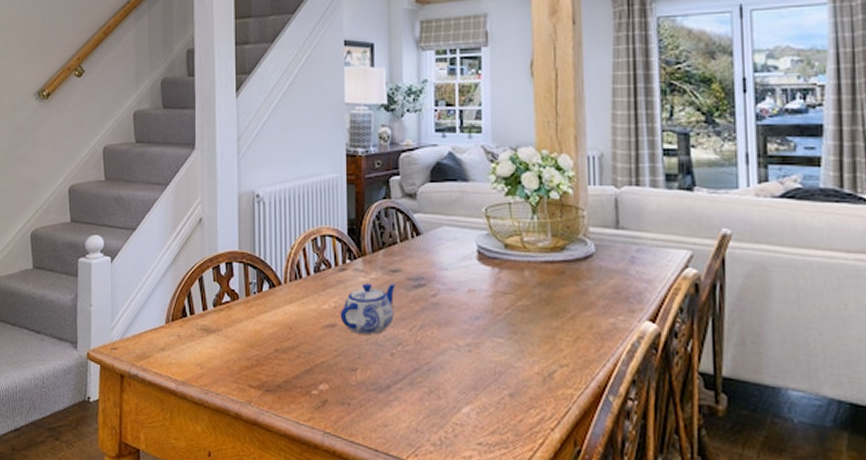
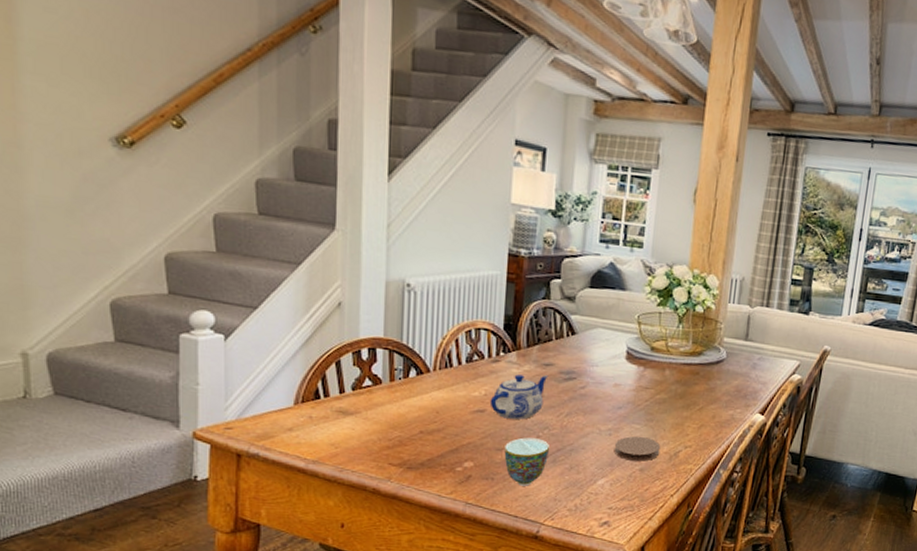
teacup: none [358,355,405,414] -> present [504,437,549,486]
coaster: none [476,352,531,384] -> present [614,436,661,461]

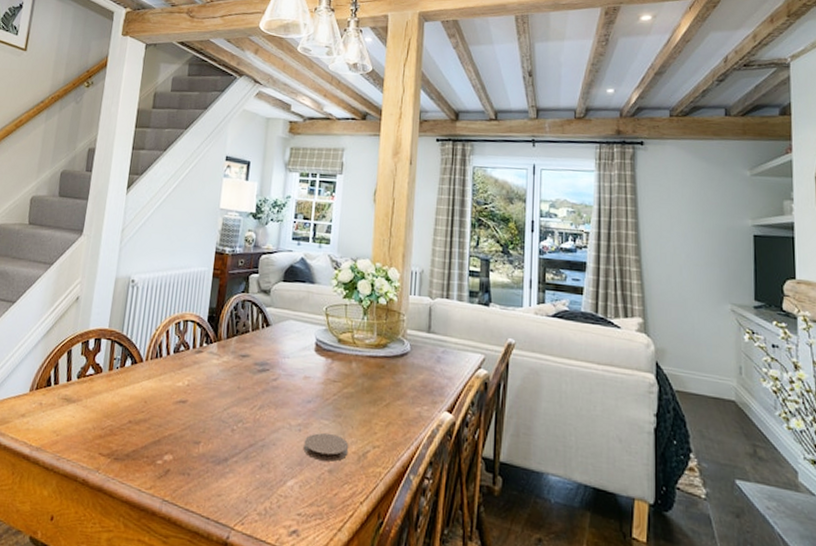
teapot: present [489,374,549,420] -> none [191,365,245,411]
teacup: present [504,437,549,486] -> none [200,430,243,484]

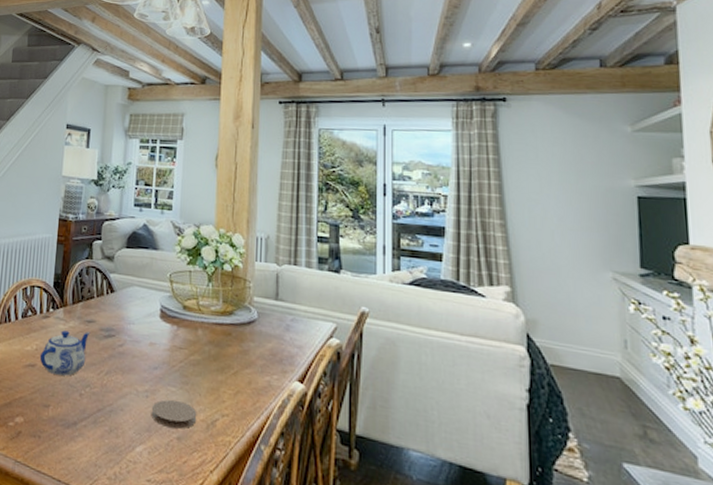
teapot: none [191,365,245,411] -> present [39,330,91,376]

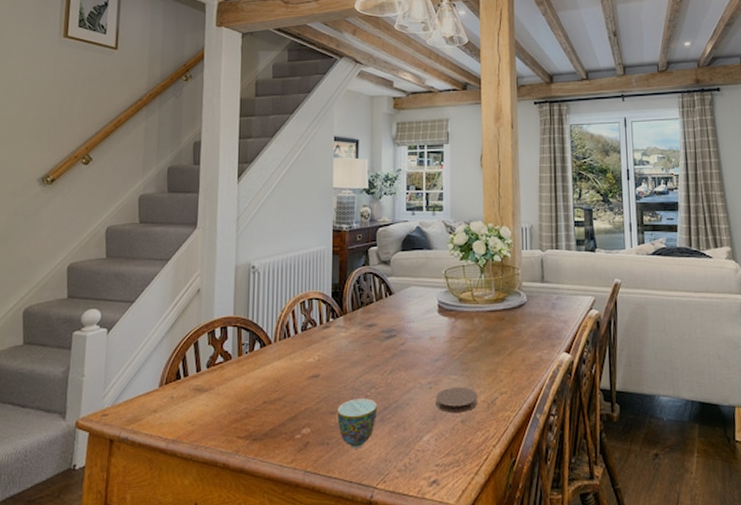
teapot: present [39,330,91,376] -> none [322,336,372,381]
teacup: none [50,394,91,448] -> present [337,398,377,449]

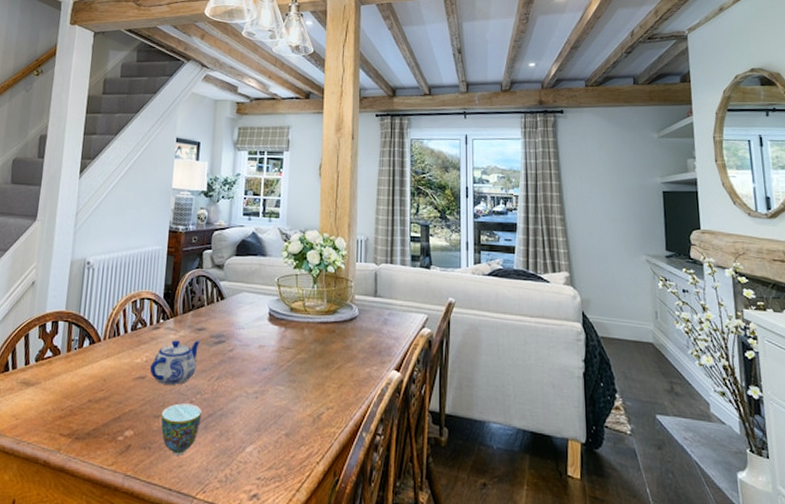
teapot: none [322,336,372,381] -> present [149,340,201,385]
coaster: present [435,386,478,413] -> none [260,398,304,425]

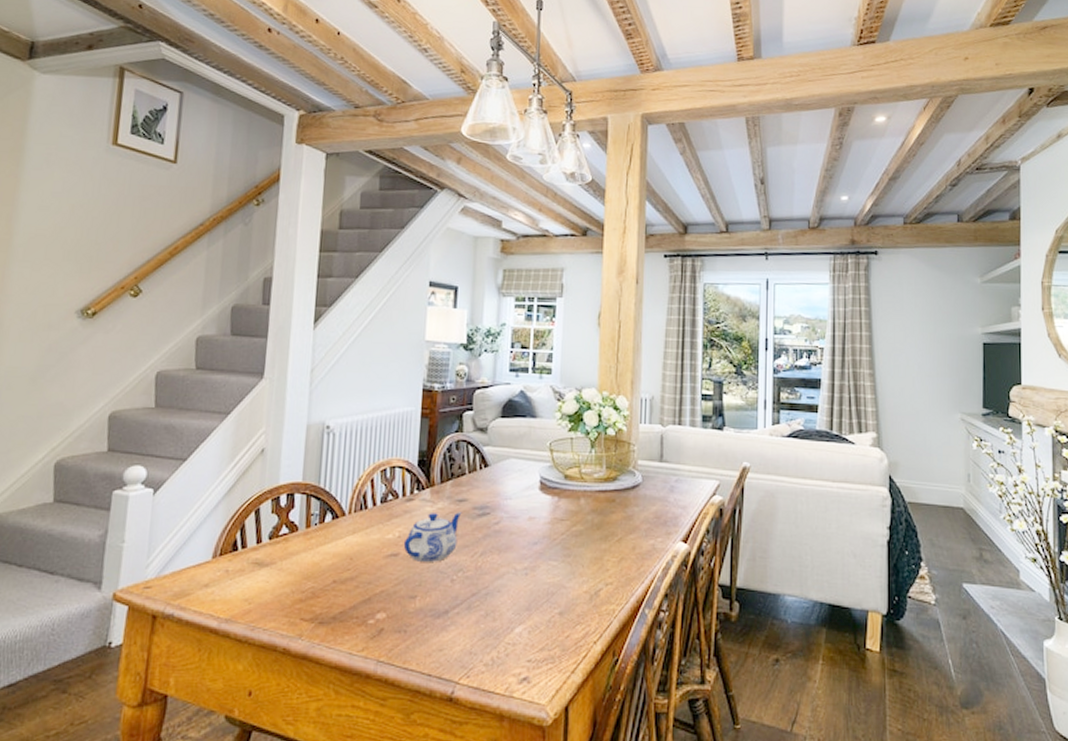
teacup: present [161,403,201,455] -> none [417,582,464,638]

